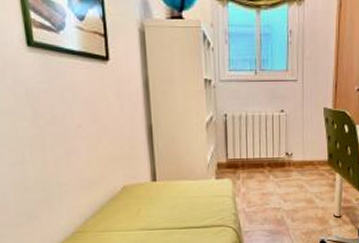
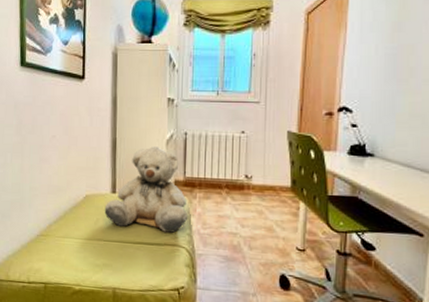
teddy bear: none [145,130,233,215] -> present [104,146,188,233]

